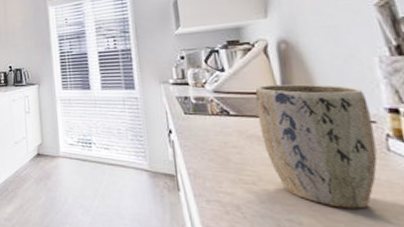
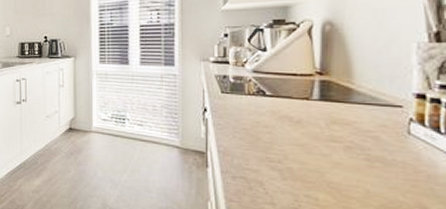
plant pot: present [255,84,378,209] -> none [293,67,399,187]

